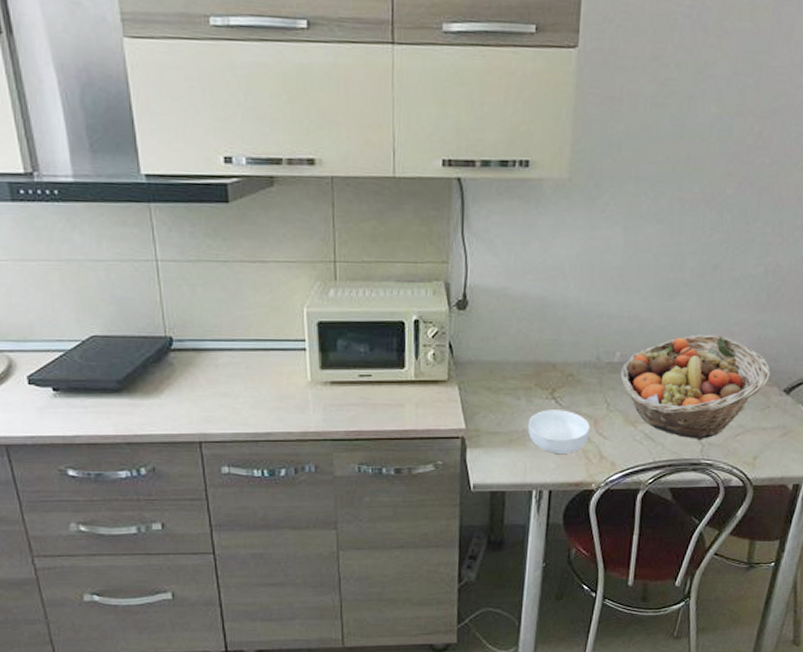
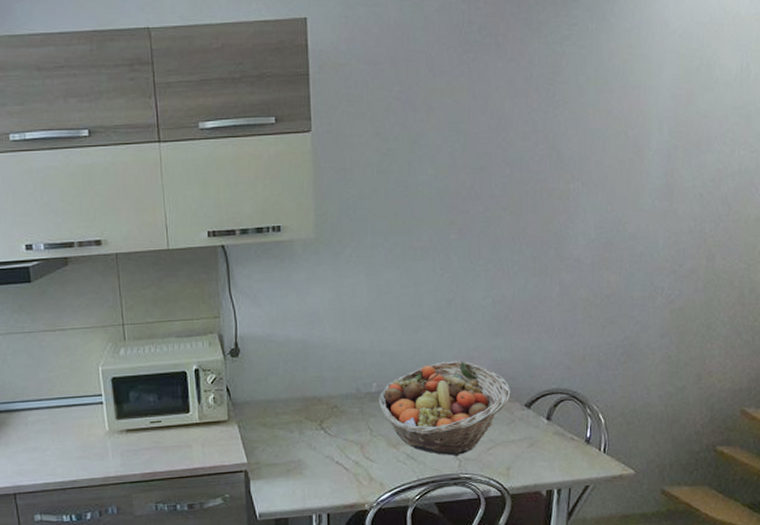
cereal bowl: present [527,410,590,455] -> none [302,438,358,480]

